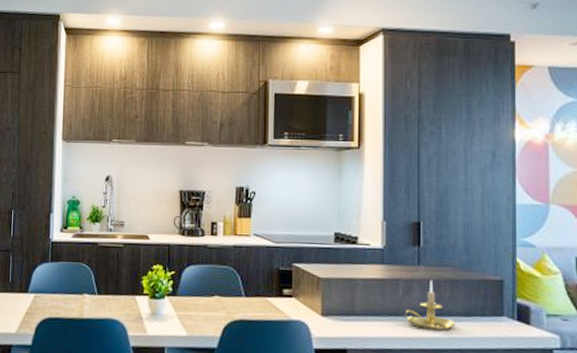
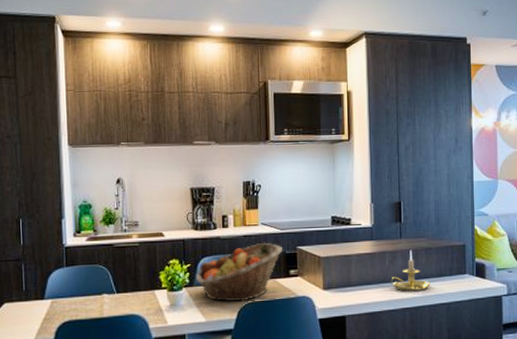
fruit basket: none [179,255,277,319] -> present [195,242,284,302]

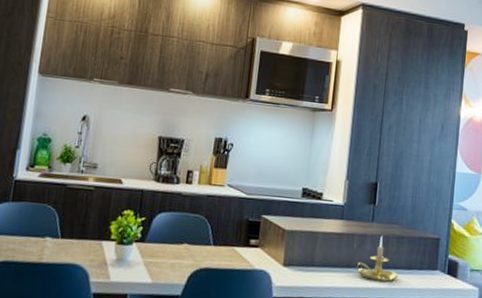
fruit basket: present [195,242,284,302] -> none [148,205,247,267]

